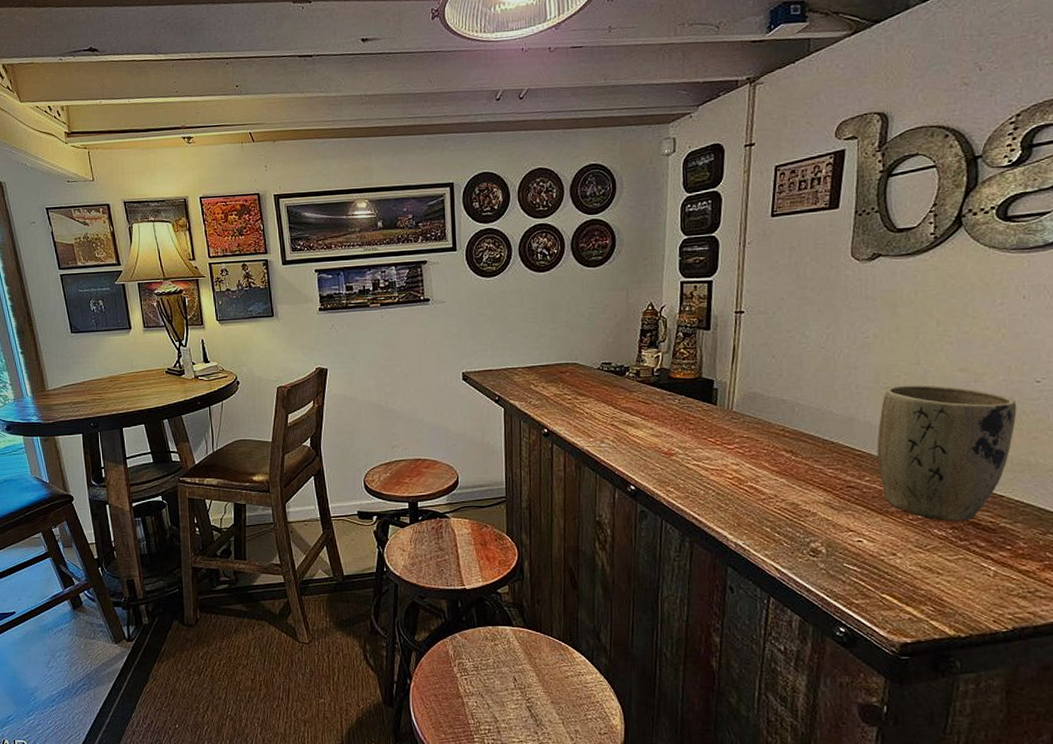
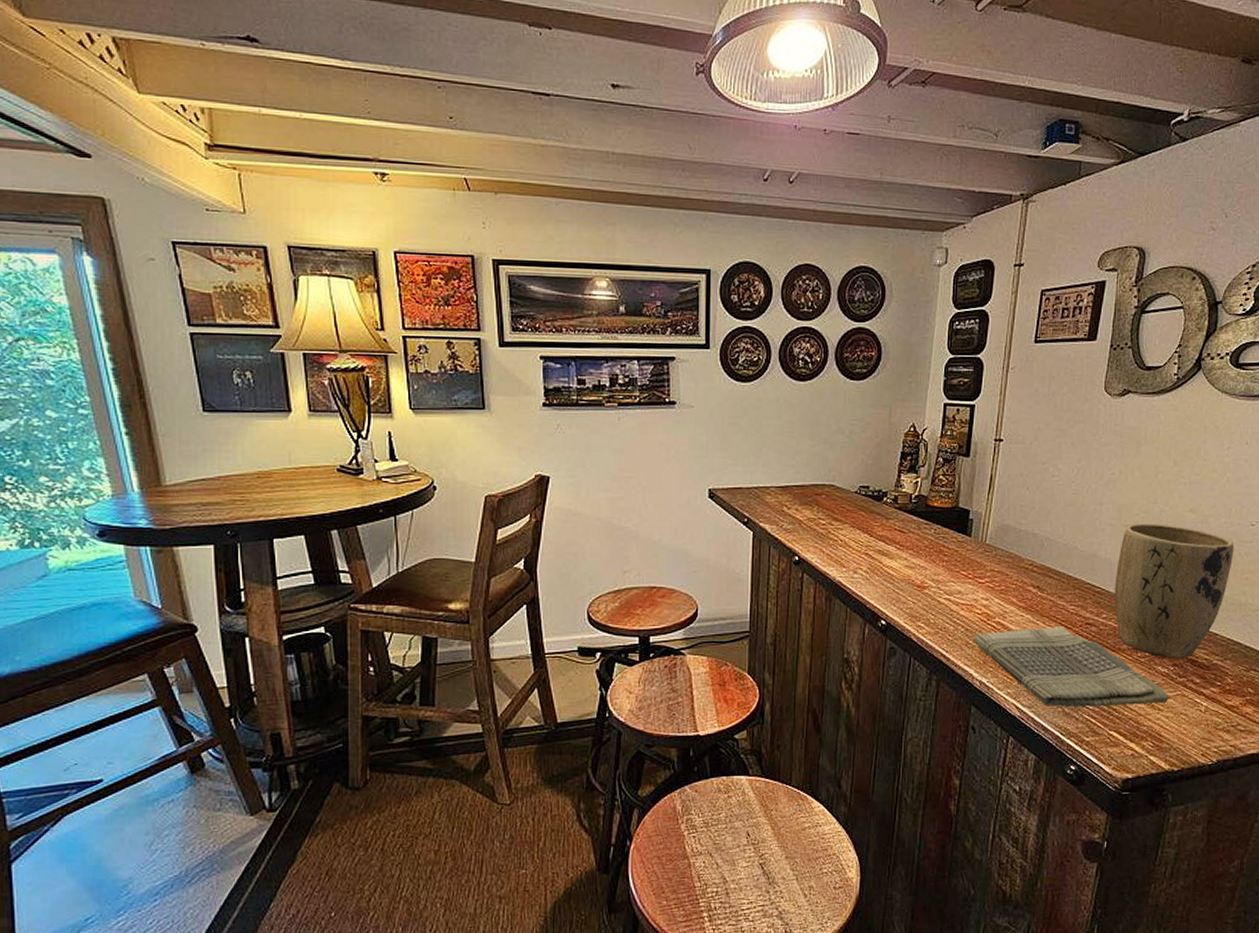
dish towel: none [725,490,951,570] -> present [973,626,1170,707]

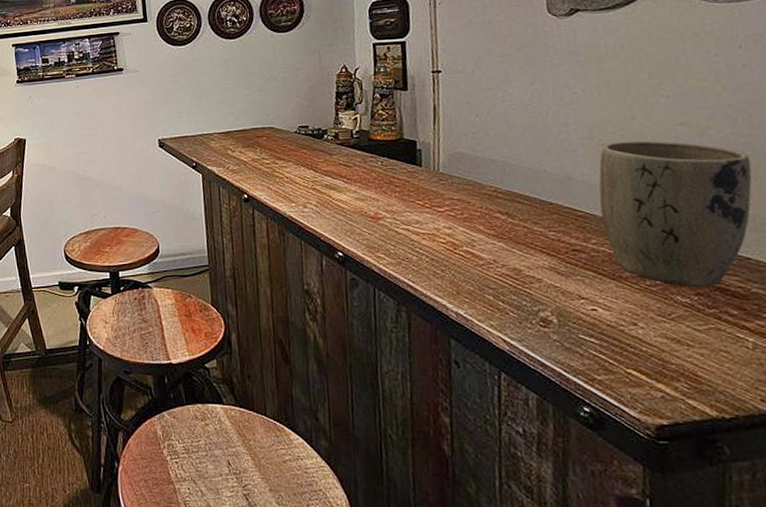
dish towel: present [973,626,1170,707] -> none [441,254,701,342]

